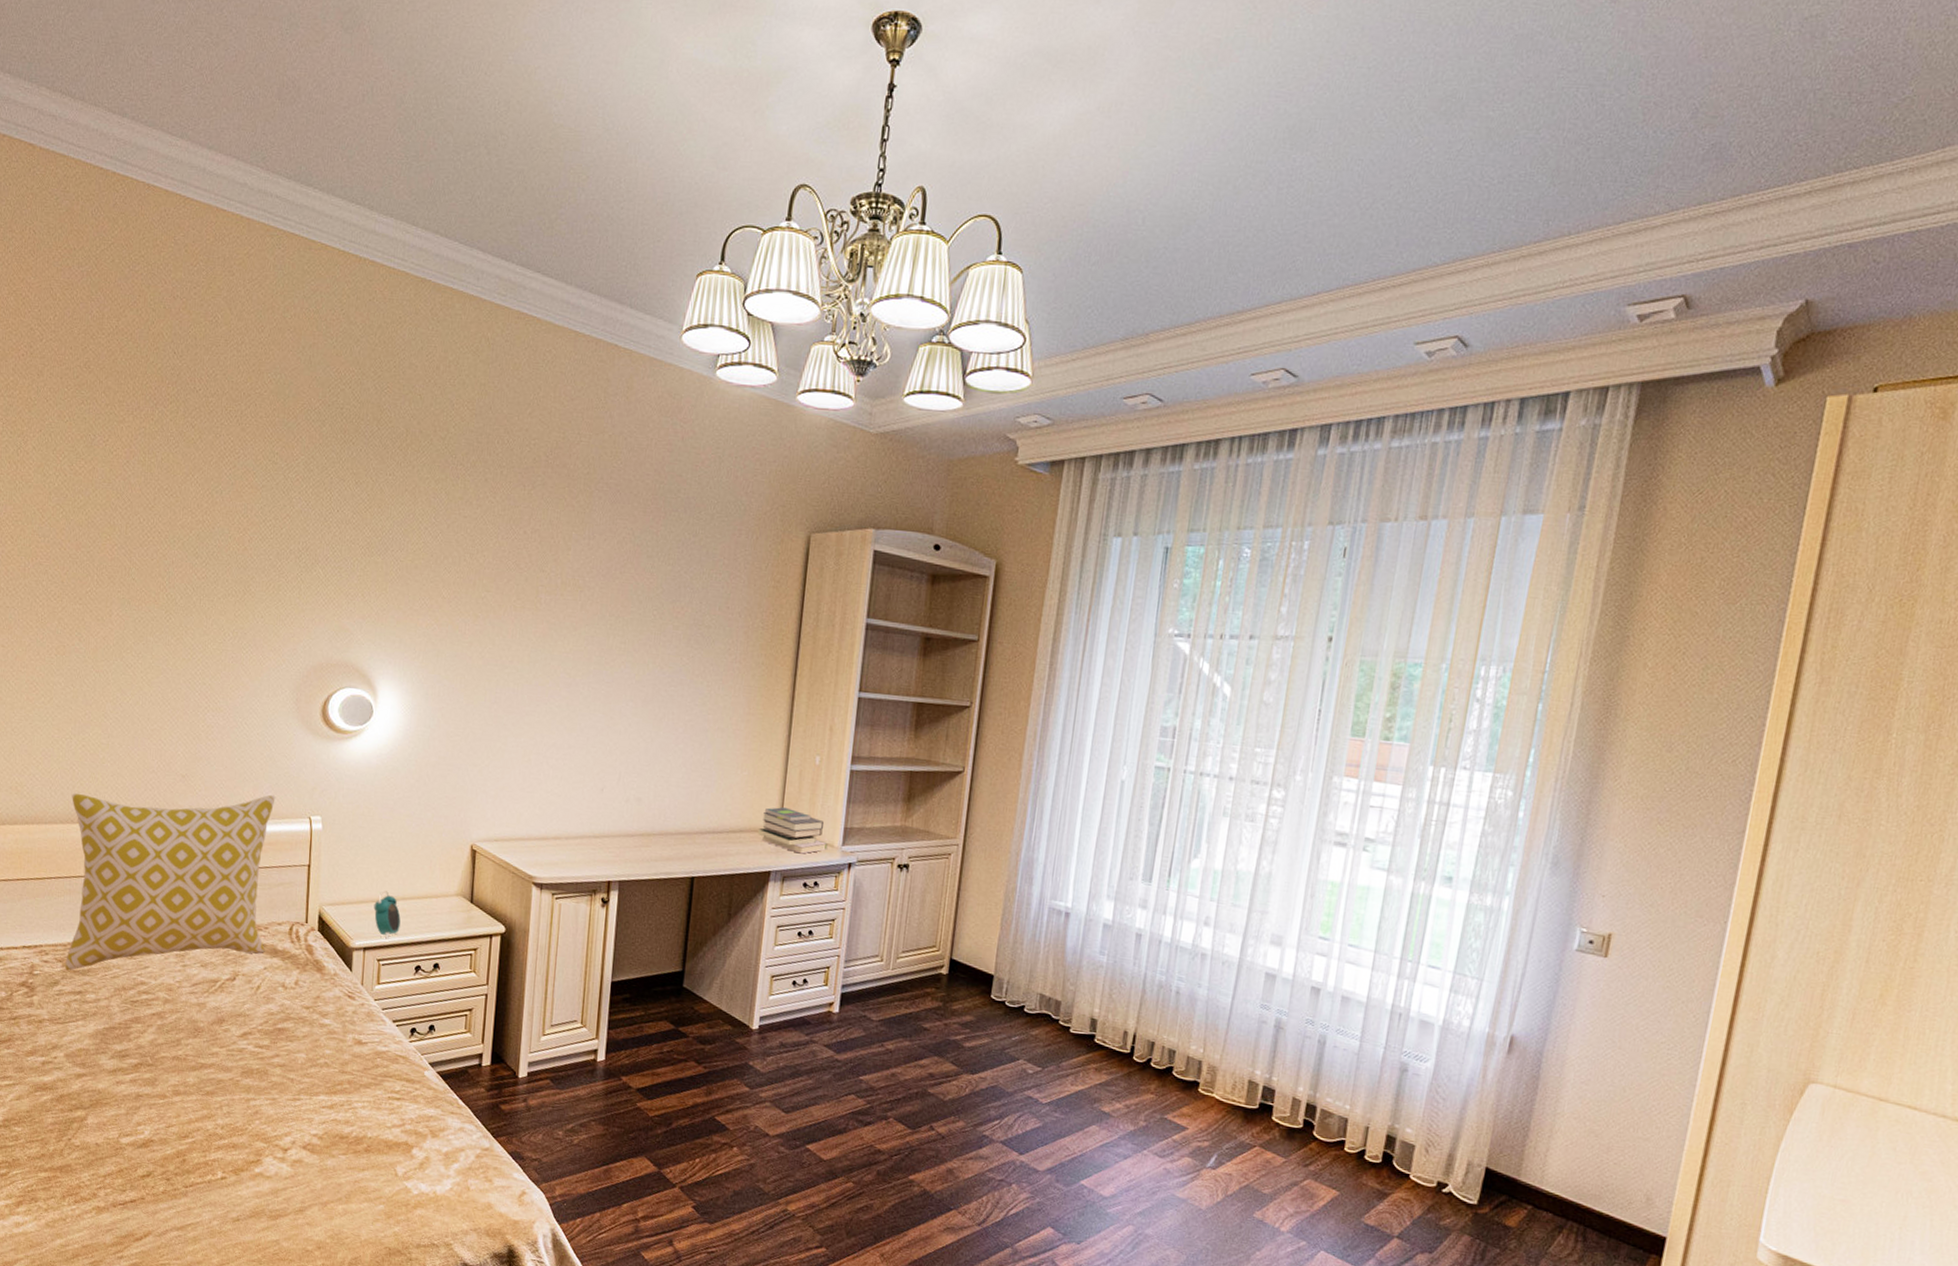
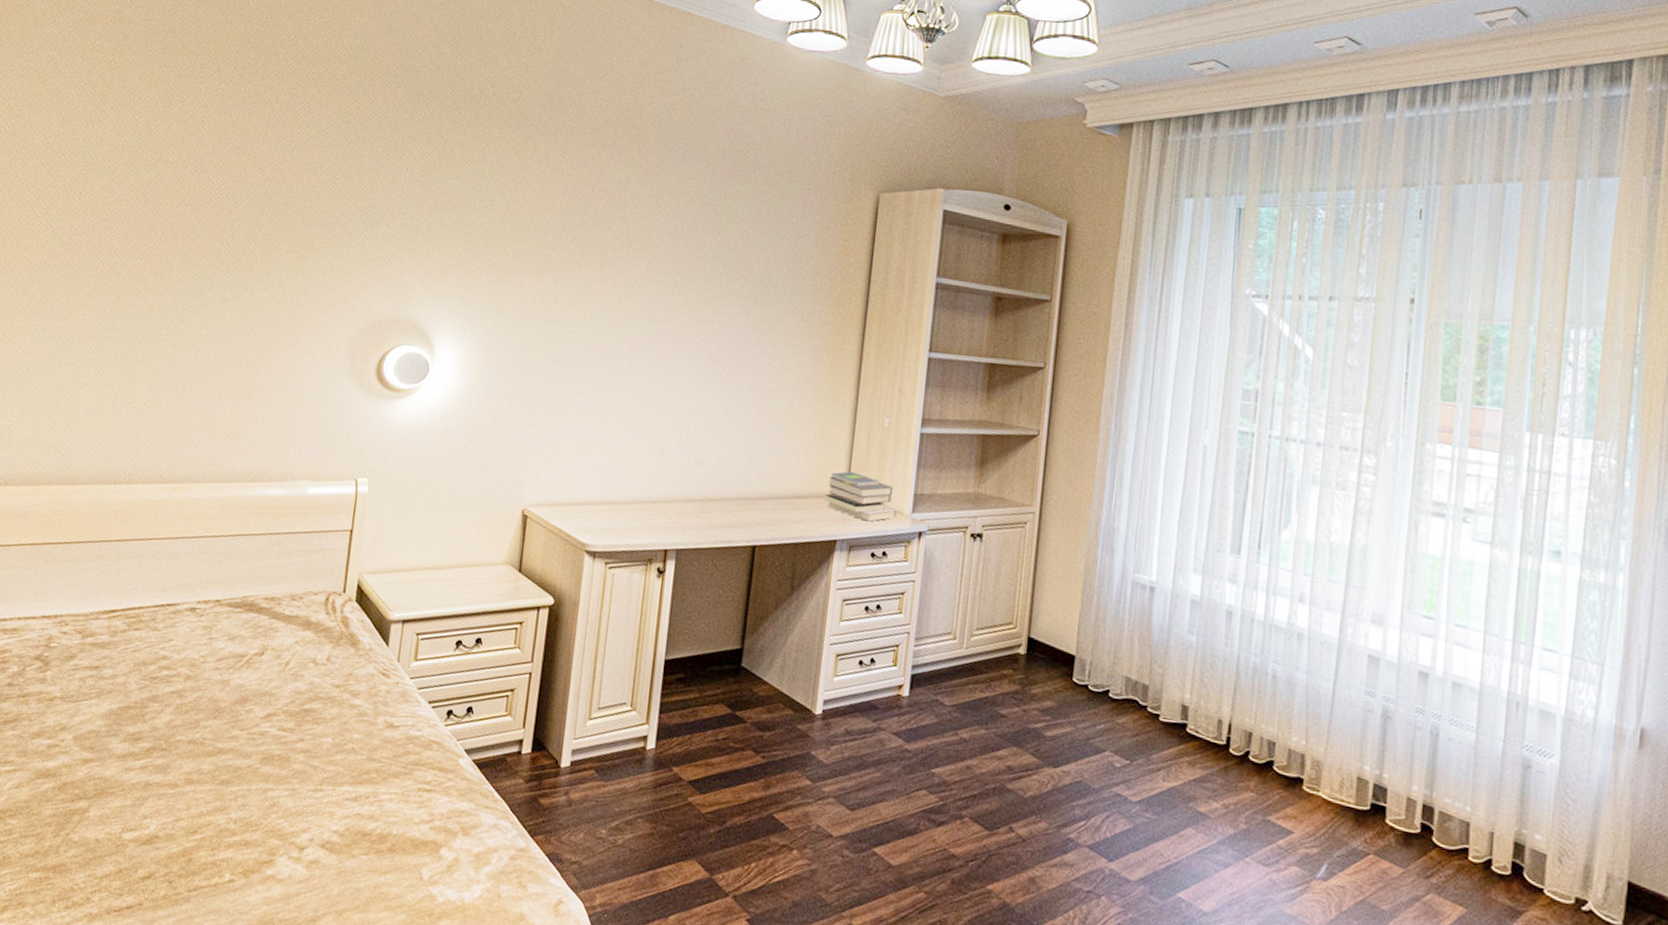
pillow: present [65,793,276,971] -> none [84,452,322,644]
alarm clock: present [373,891,401,940] -> none [416,558,444,612]

